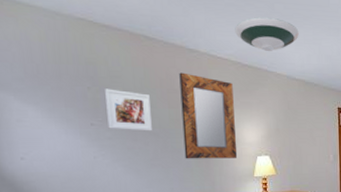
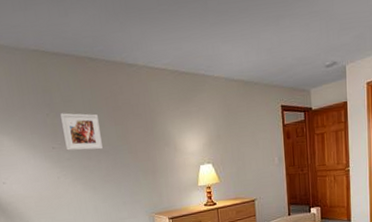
home mirror: present [179,72,237,159] -> none [121,88,181,174]
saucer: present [235,17,299,51] -> none [170,16,235,54]

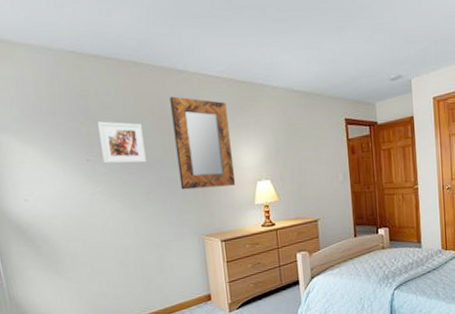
home mirror: none [121,88,181,174] -> present [169,96,236,190]

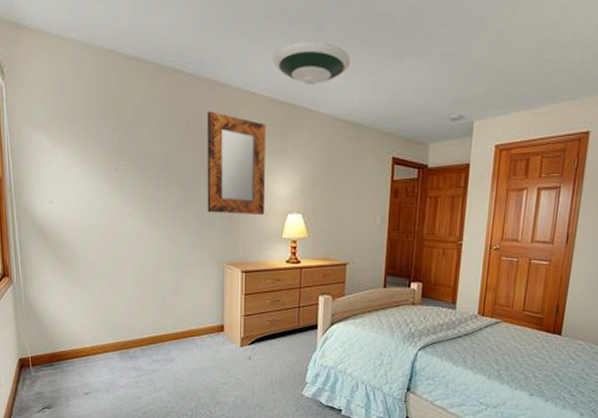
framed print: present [98,121,146,164] -> none [130,129,175,179]
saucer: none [224,23,296,63] -> present [273,41,351,85]

